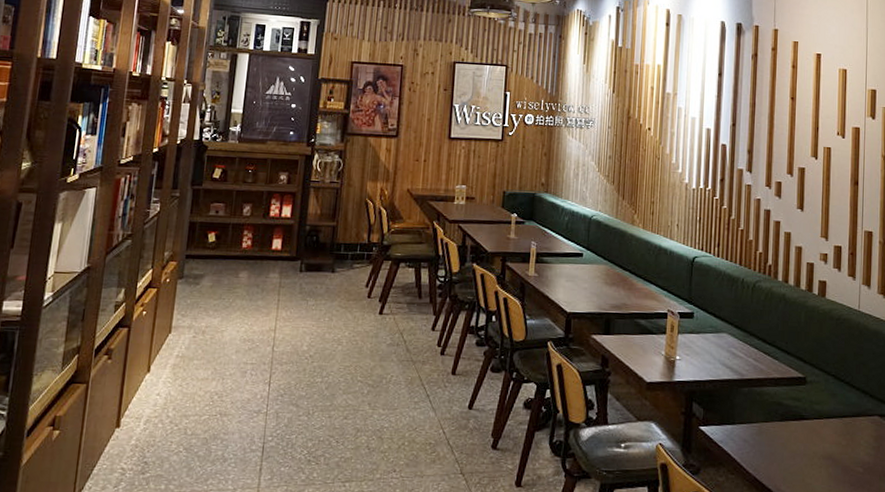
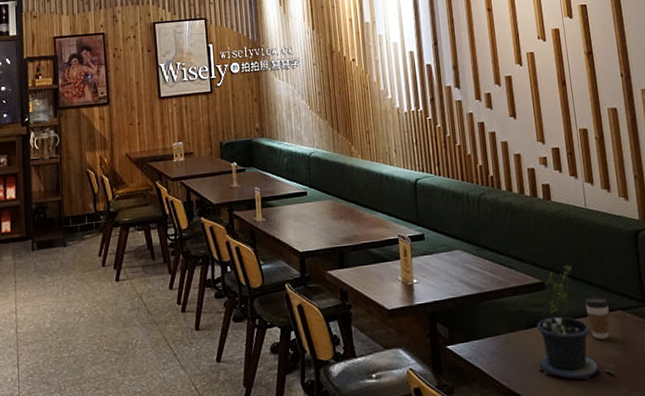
potted plant: none [787,364,864,481] -> present [537,265,616,380]
coffee cup: none [843,399,868,443] -> present [584,296,610,340]

